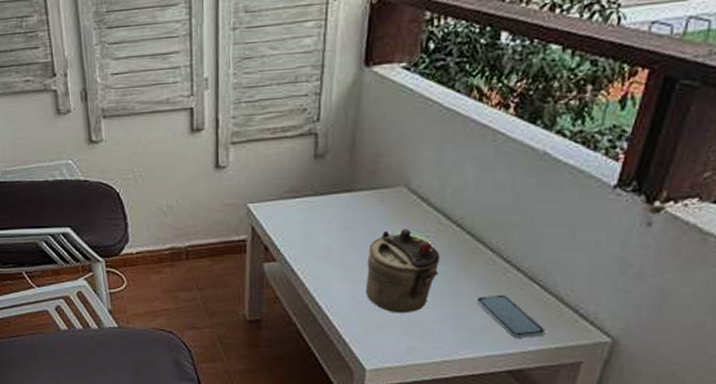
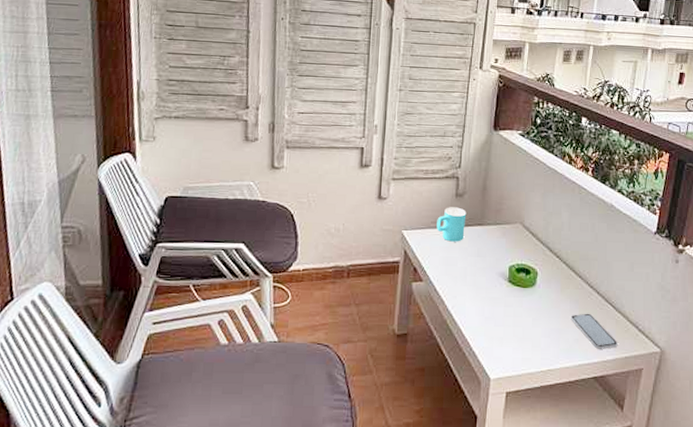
cup: none [291,171,330,214] -> present [437,207,467,242]
teapot: present [365,229,440,314] -> none [491,257,546,329]

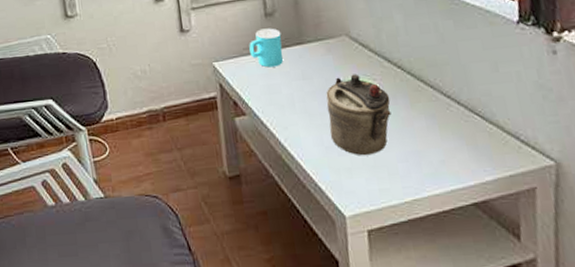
teapot: none [491,257,546,329] -> present [326,74,391,156]
smartphone: present [571,313,618,349] -> none [429,128,498,170]

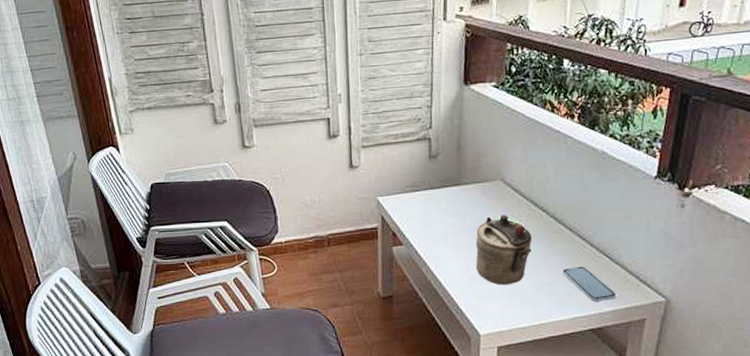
cup: present [249,28,283,68] -> none [412,169,442,204]
smartphone: none [429,128,498,170] -> present [562,266,617,301]

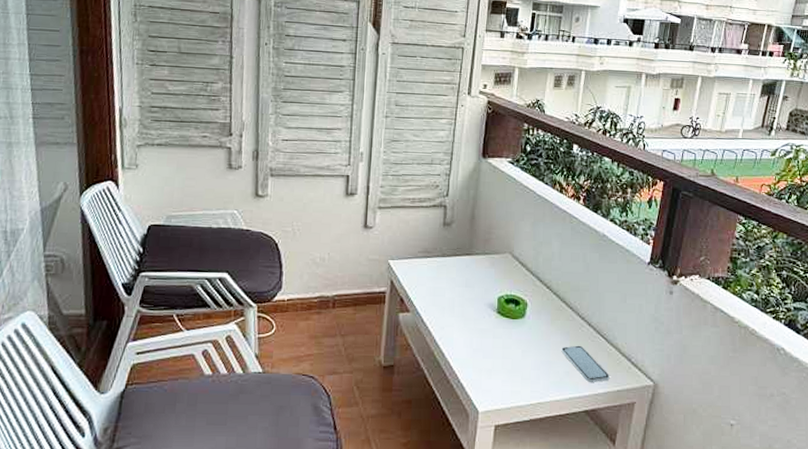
teapot: present [475,214,532,285] -> none [479,288,535,361]

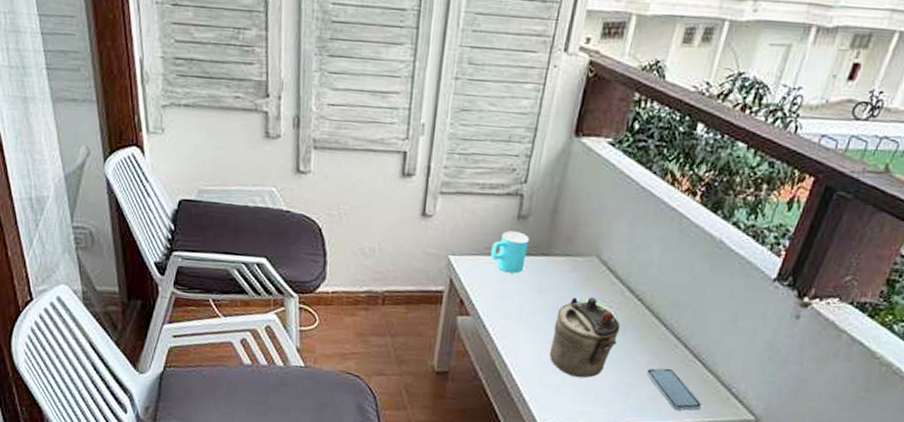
cup: none [424,236,455,272] -> present [491,230,530,274]
teapot: none [479,288,535,361] -> present [549,297,621,378]

